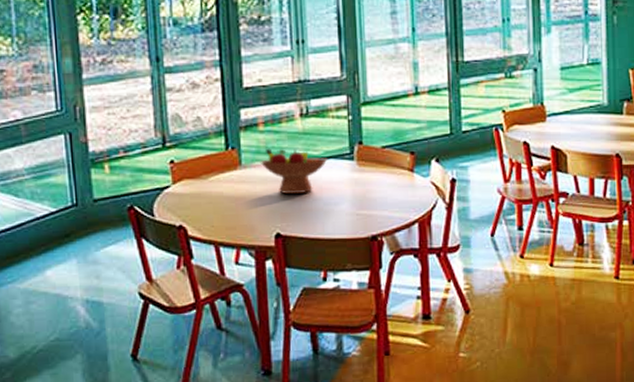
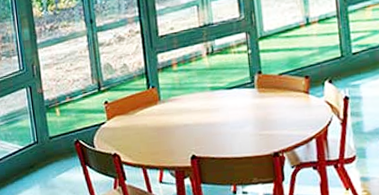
fruit bowl: present [260,148,328,194] -> none [175,83,232,122]

